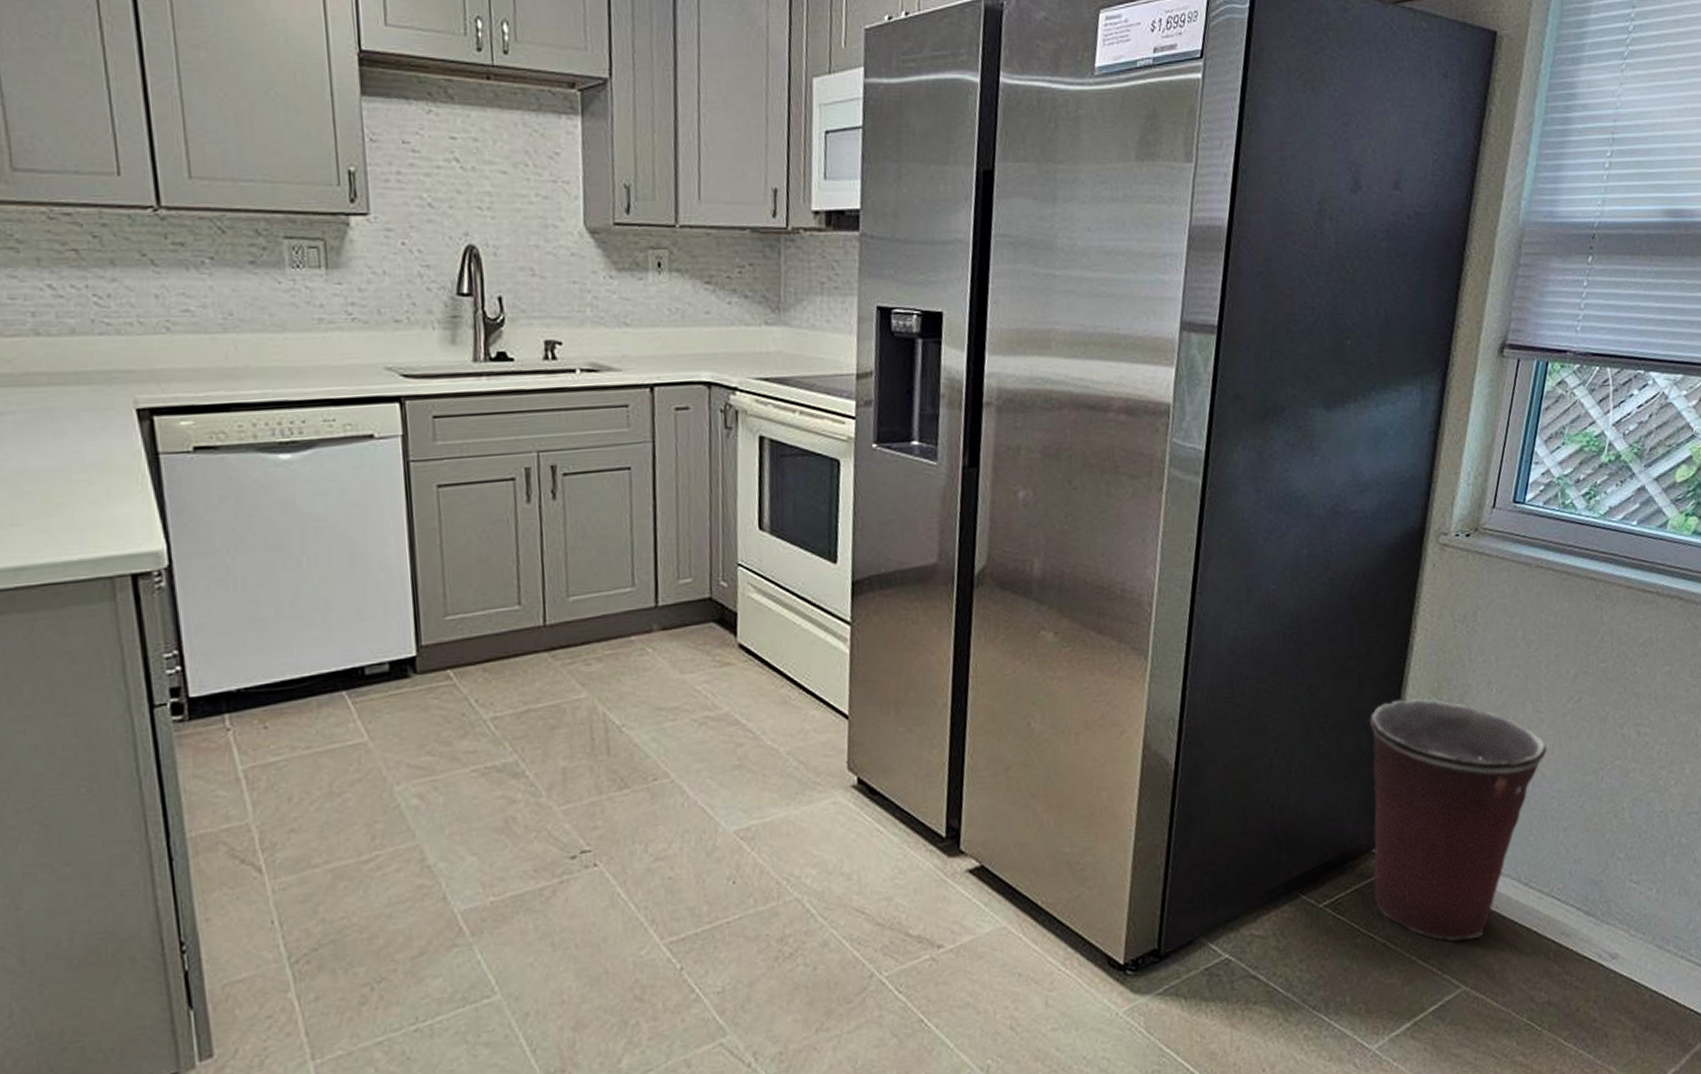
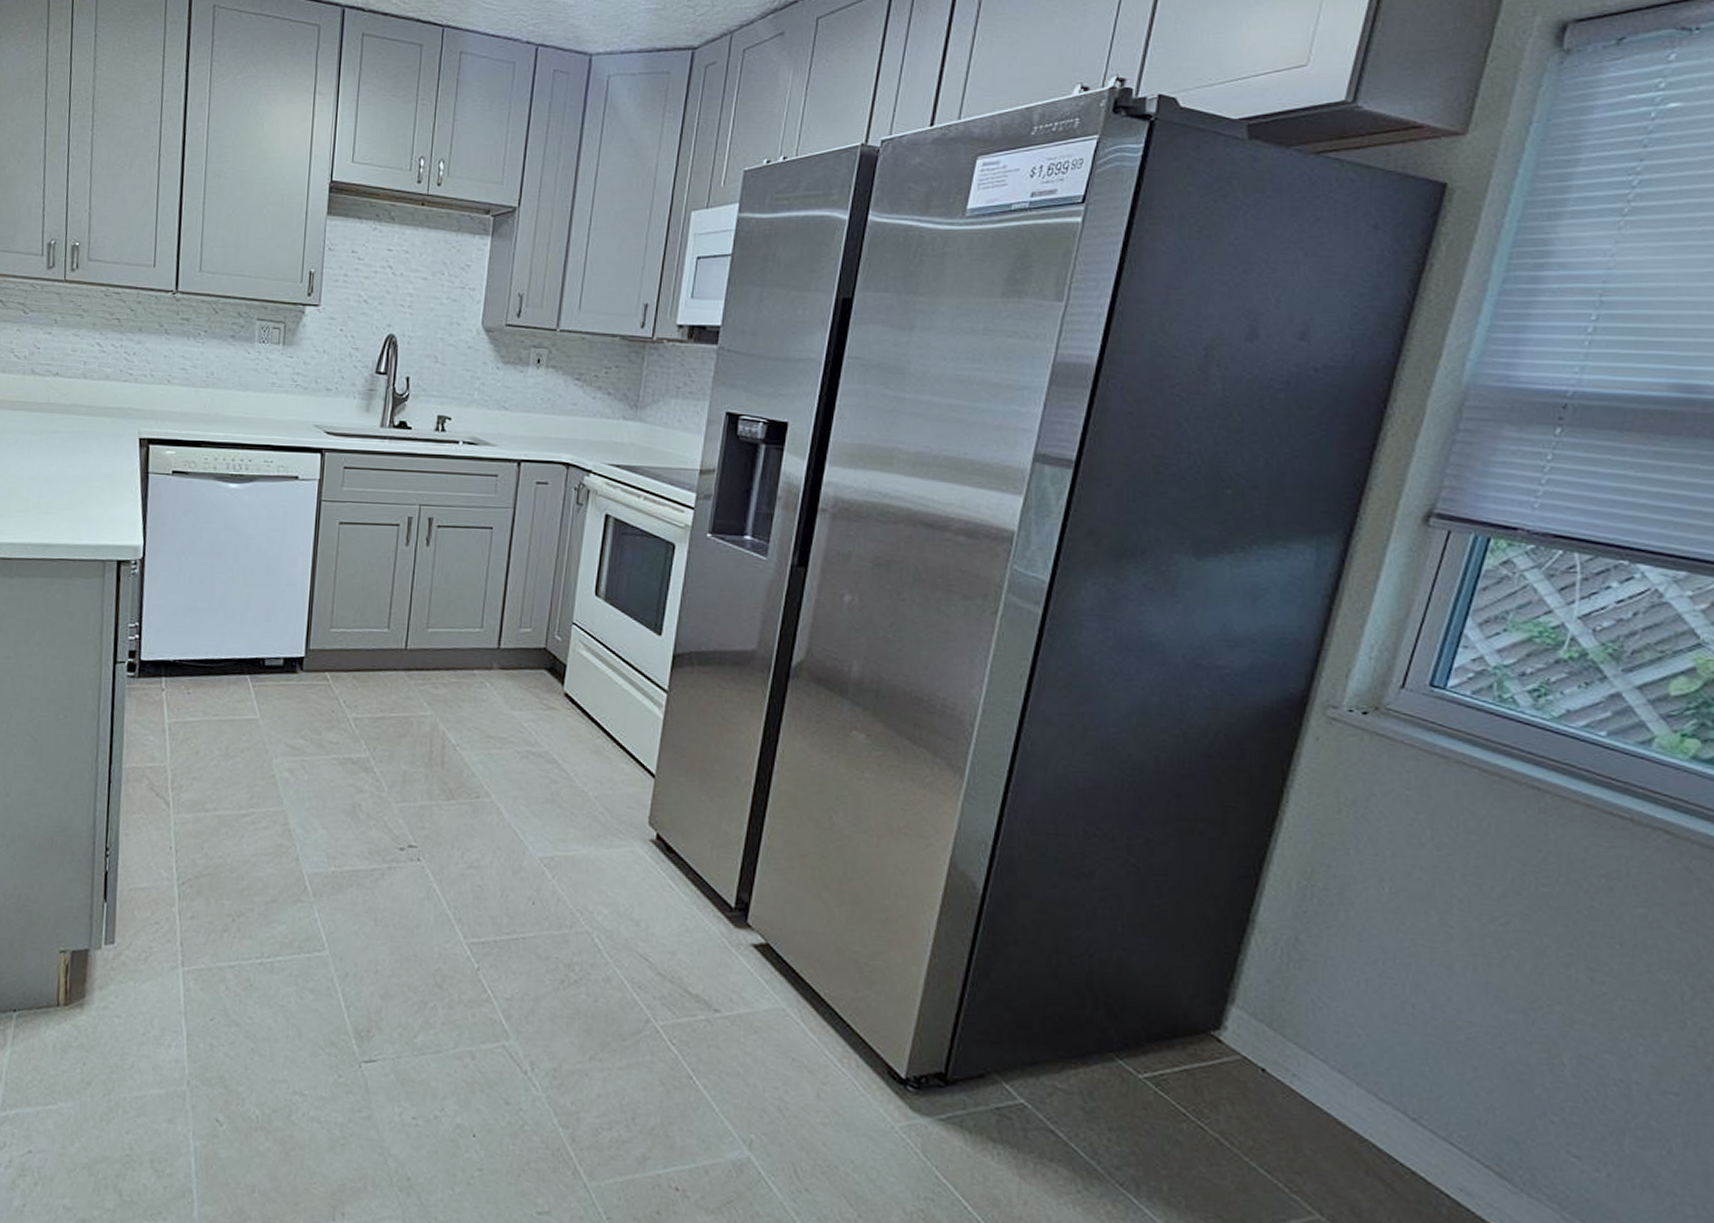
trash bin: present [1369,698,1547,942] -> none [1207,875,1455,1164]

